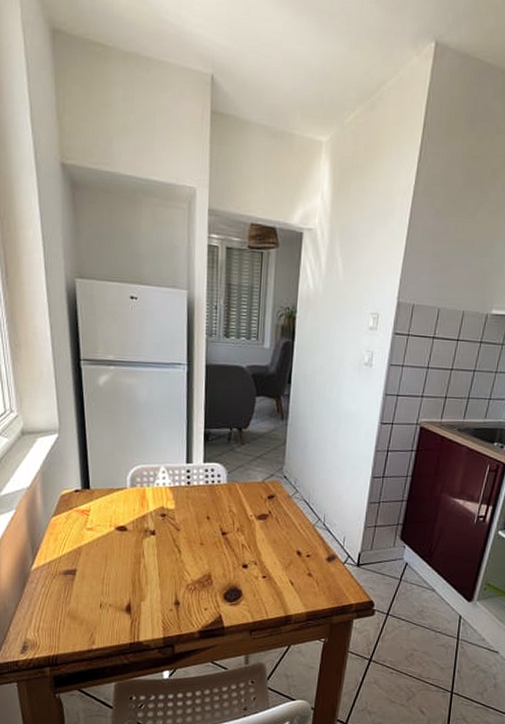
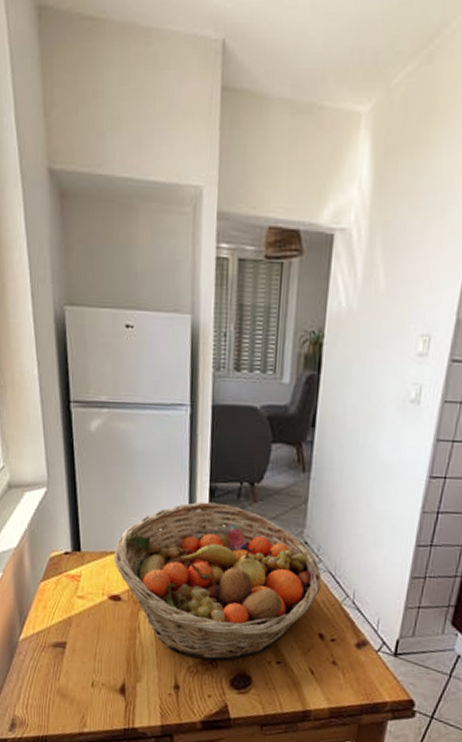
fruit basket: none [120,444,298,578] -> present [113,501,322,661]

